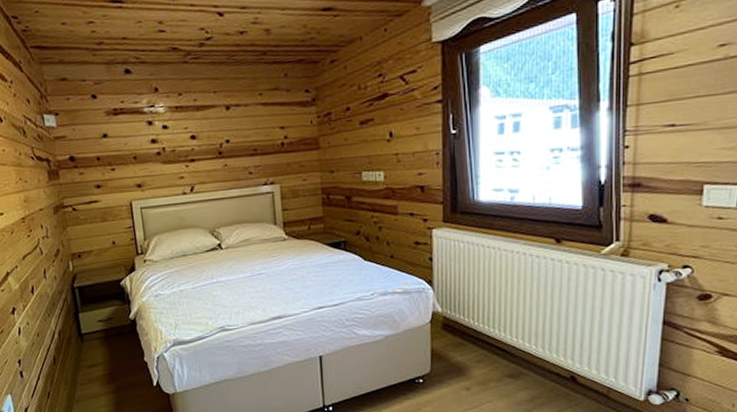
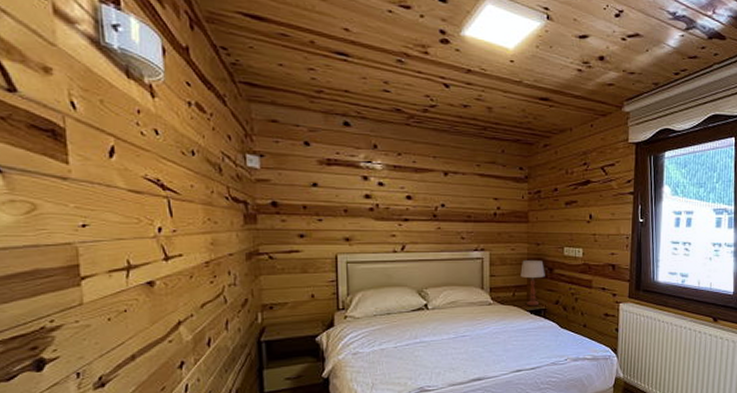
table lamp: none [315,188,343,239] -> present [520,259,545,306]

